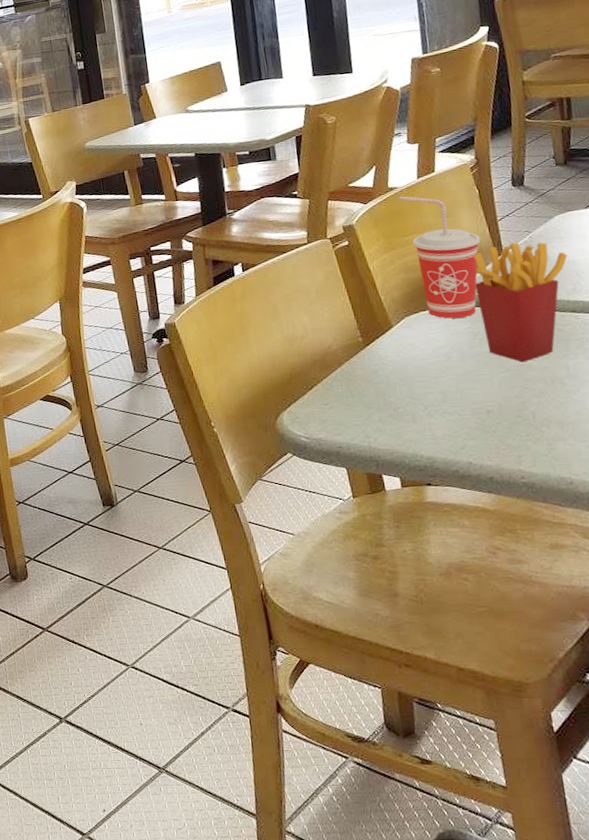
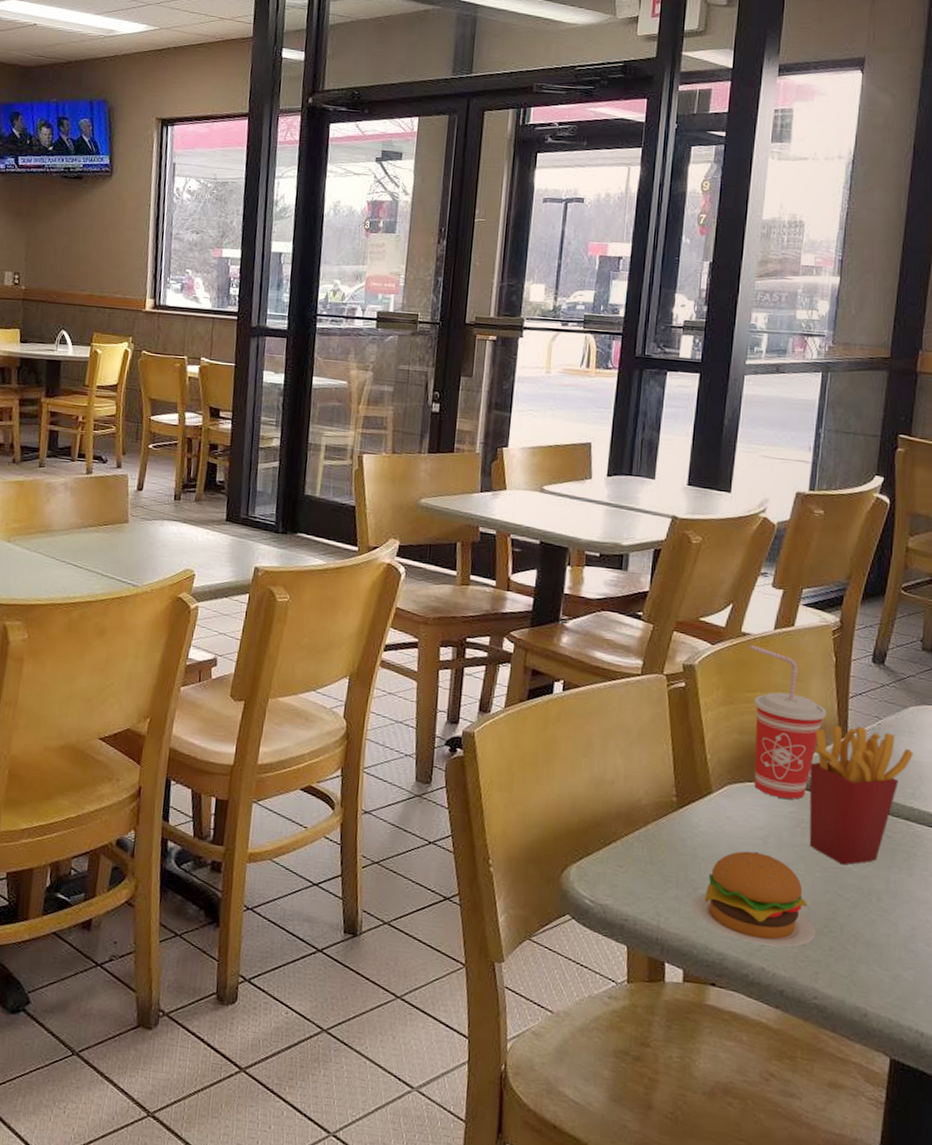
burger: none [395,367,512,444] -> present [691,851,817,948]

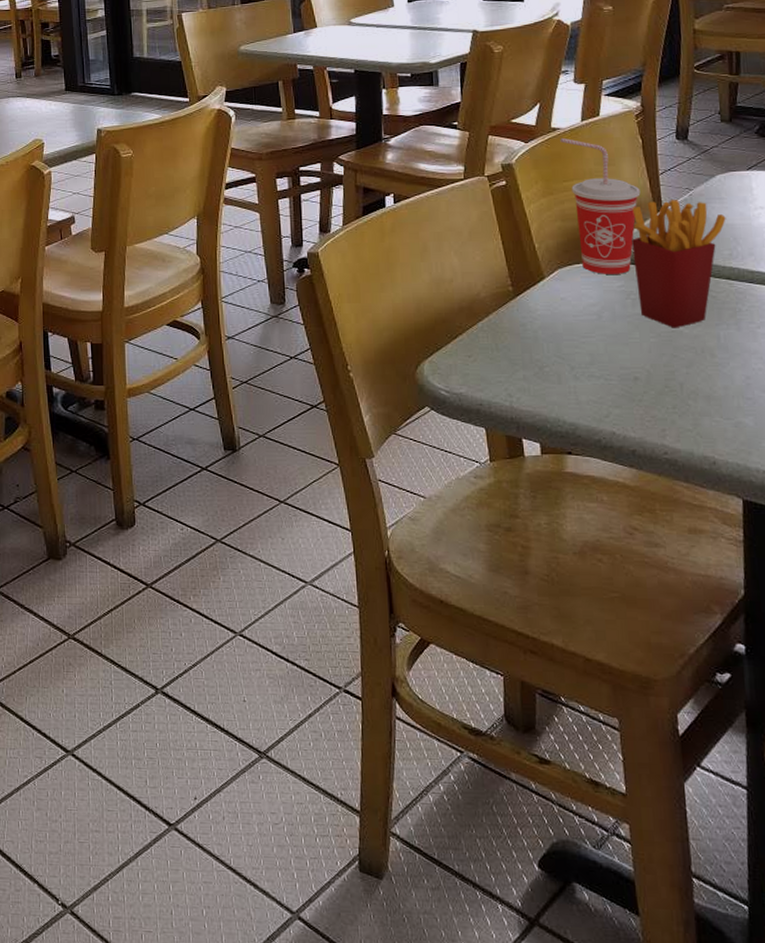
burger: present [691,851,817,948] -> none [539,326,659,411]

